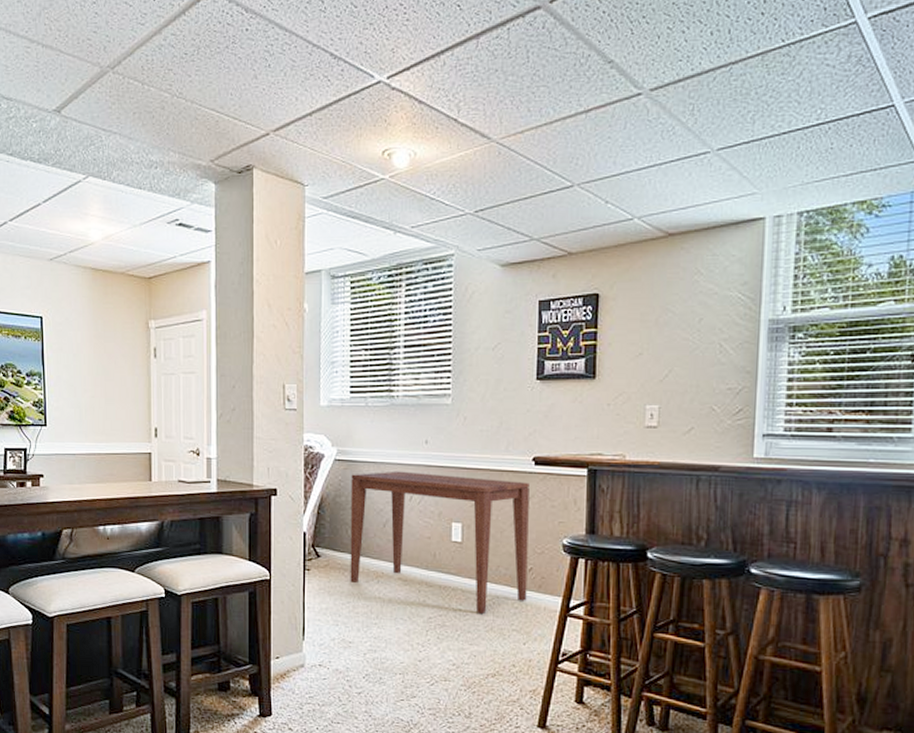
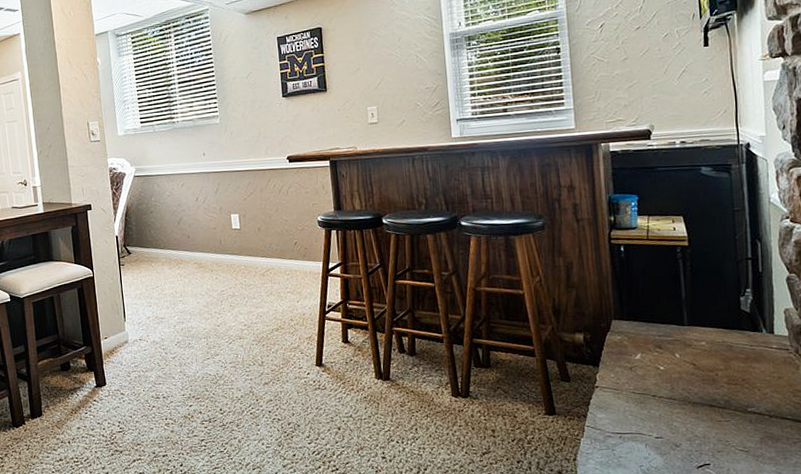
console table: present [350,471,529,615] -> none [148,176,295,283]

